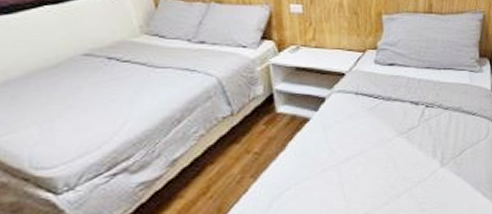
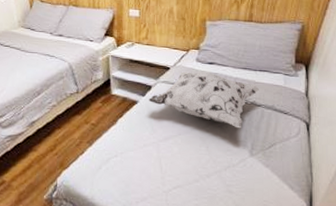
decorative pillow: none [323,77,446,137] -> present [149,71,260,129]

